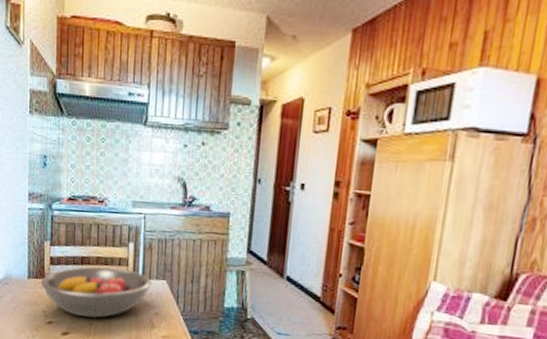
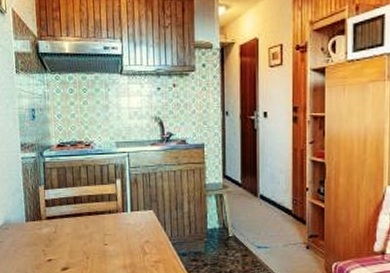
fruit bowl: present [40,266,152,318] -> none [38,204,140,251]

